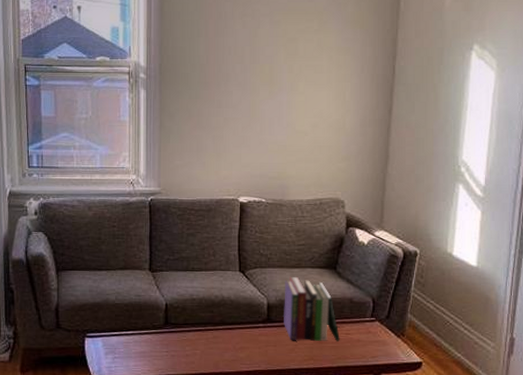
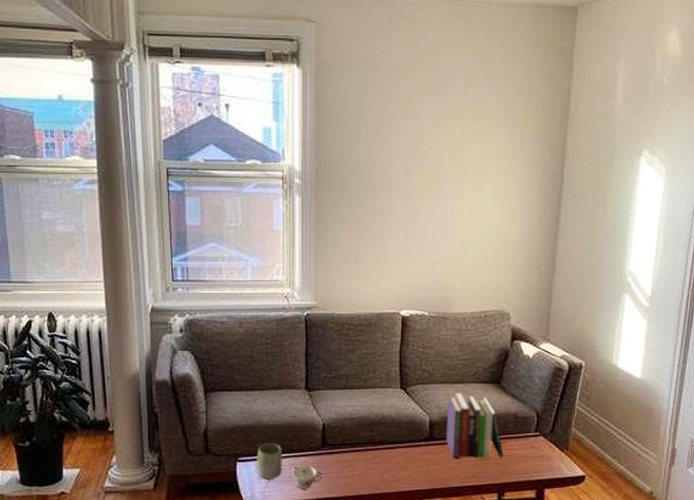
mug: none [104,320,128,355] -> present [257,442,283,479]
teacup: none [137,343,165,366] -> present [292,466,322,490]

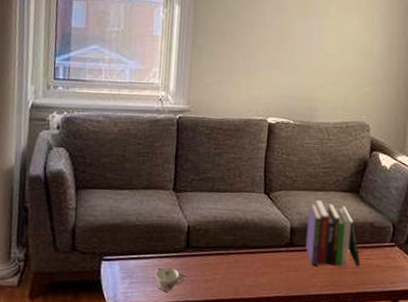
mug: present [257,442,283,479] -> none [121,242,148,280]

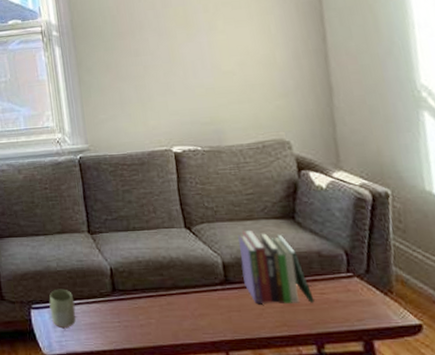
mug: none [121,242,148,280] -> present [49,289,76,327]
teacup: present [155,267,184,292] -> none [86,313,117,339]

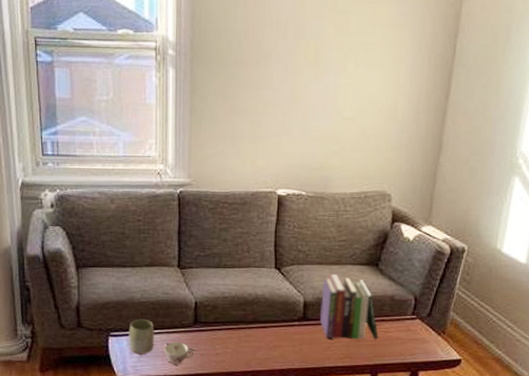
teacup: none [86,313,117,339] -> present [164,342,194,365]

